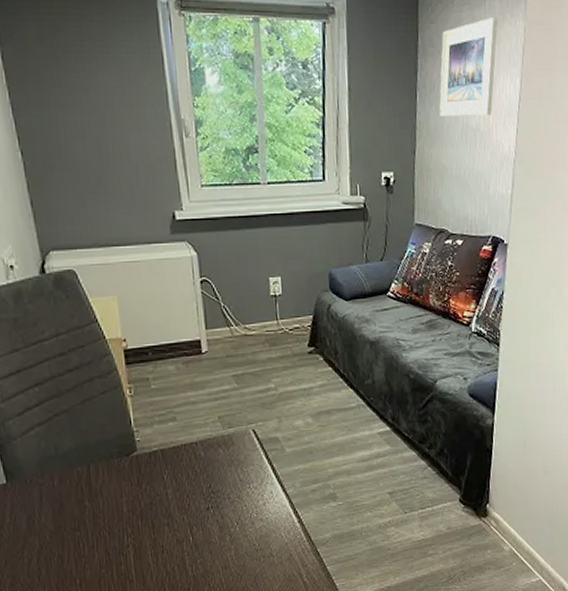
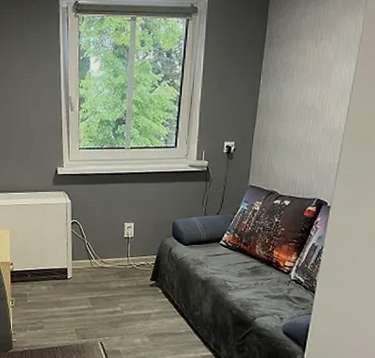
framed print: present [439,17,497,118] -> none [279,12,339,97]

